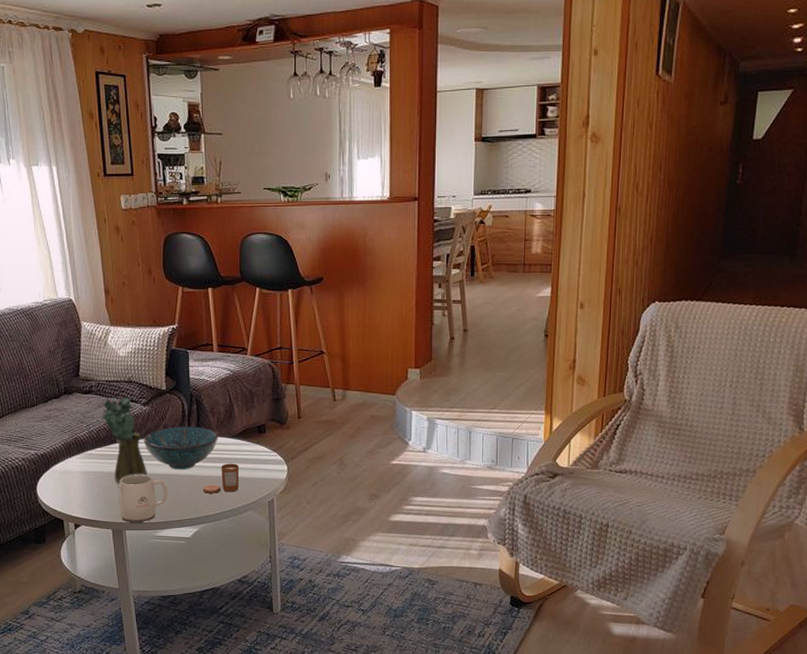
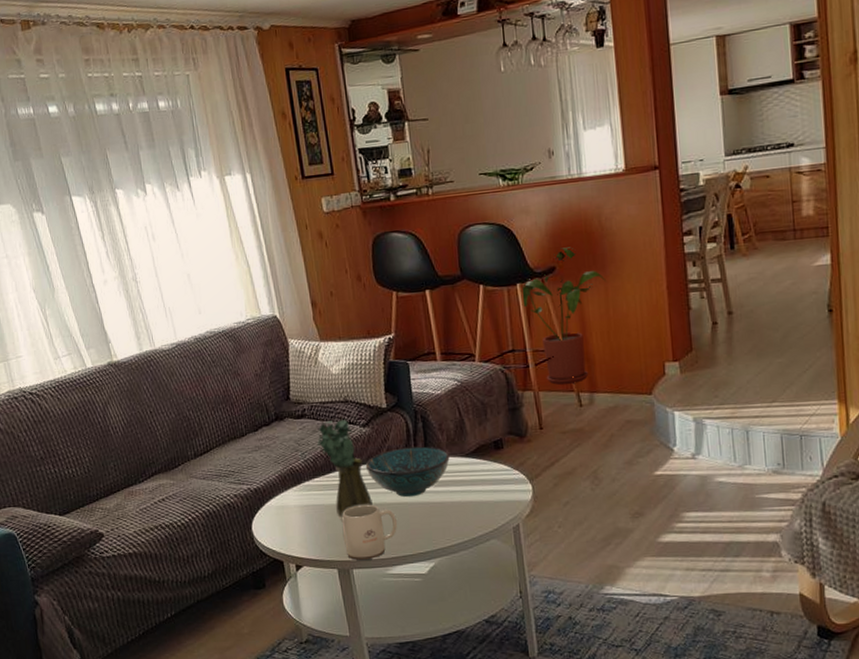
candle: present [202,463,240,493] -> none [436,486,478,522]
house plant: none [291,261,365,382] -> present [520,247,606,386]

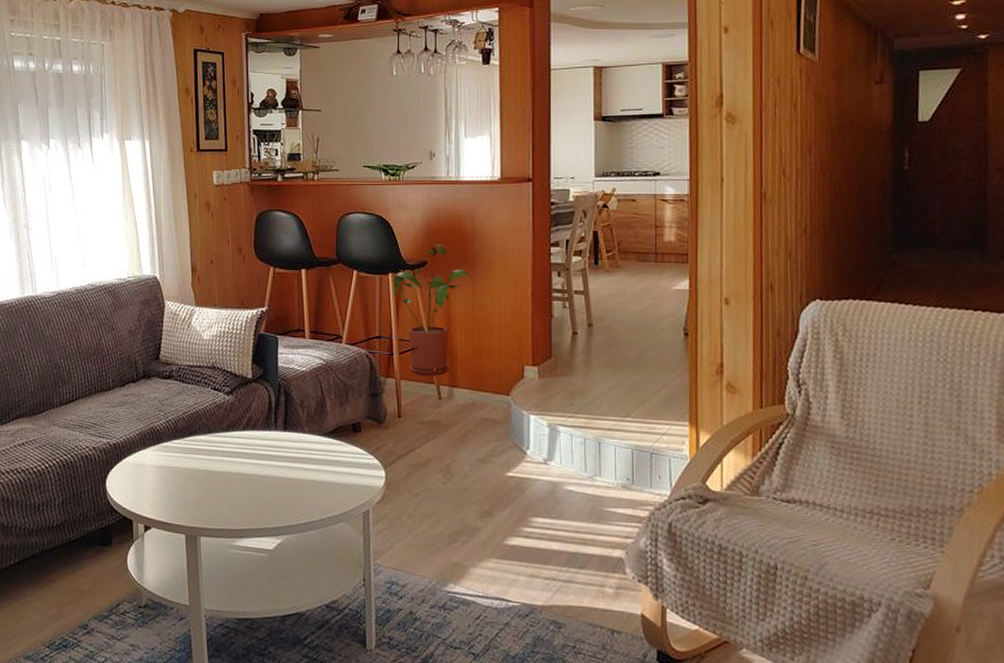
vase: present [317,416,373,523] -> none [181,381,227,488]
mug: present [342,504,398,561] -> none [194,471,250,529]
decorative bowl: present [365,446,450,498] -> none [224,419,308,470]

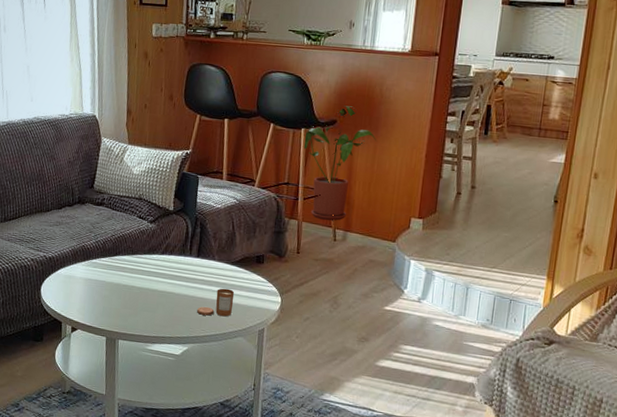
candle: none [288,465,331,499] -> present [196,288,235,317]

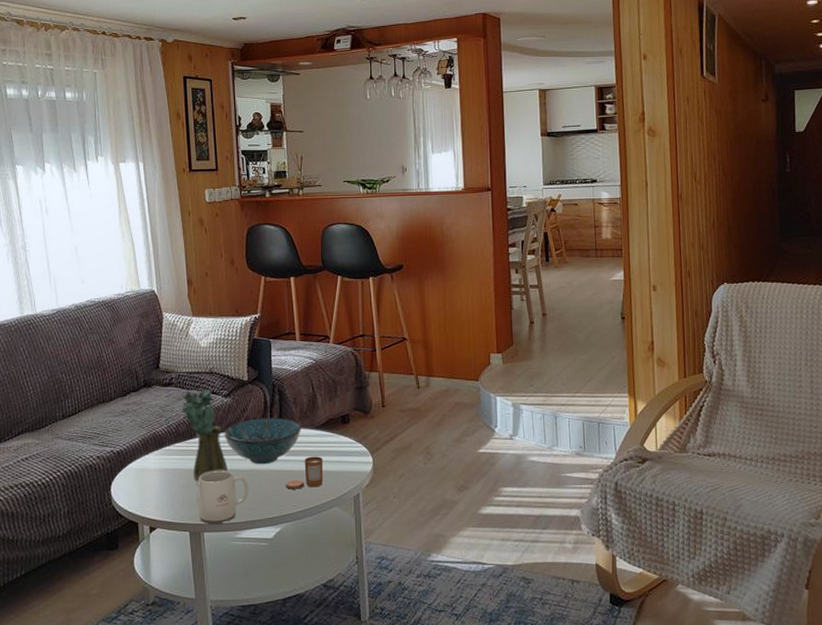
vase: none [109,208,146,299] -> present [181,386,228,487]
mug: none [116,287,164,335] -> present [197,470,250,524]
decorative bowl: none [146,246,218,290] -> present [224,417,301,465]
house plant: present [303,105,376,221] -> none [372,249,444,369]

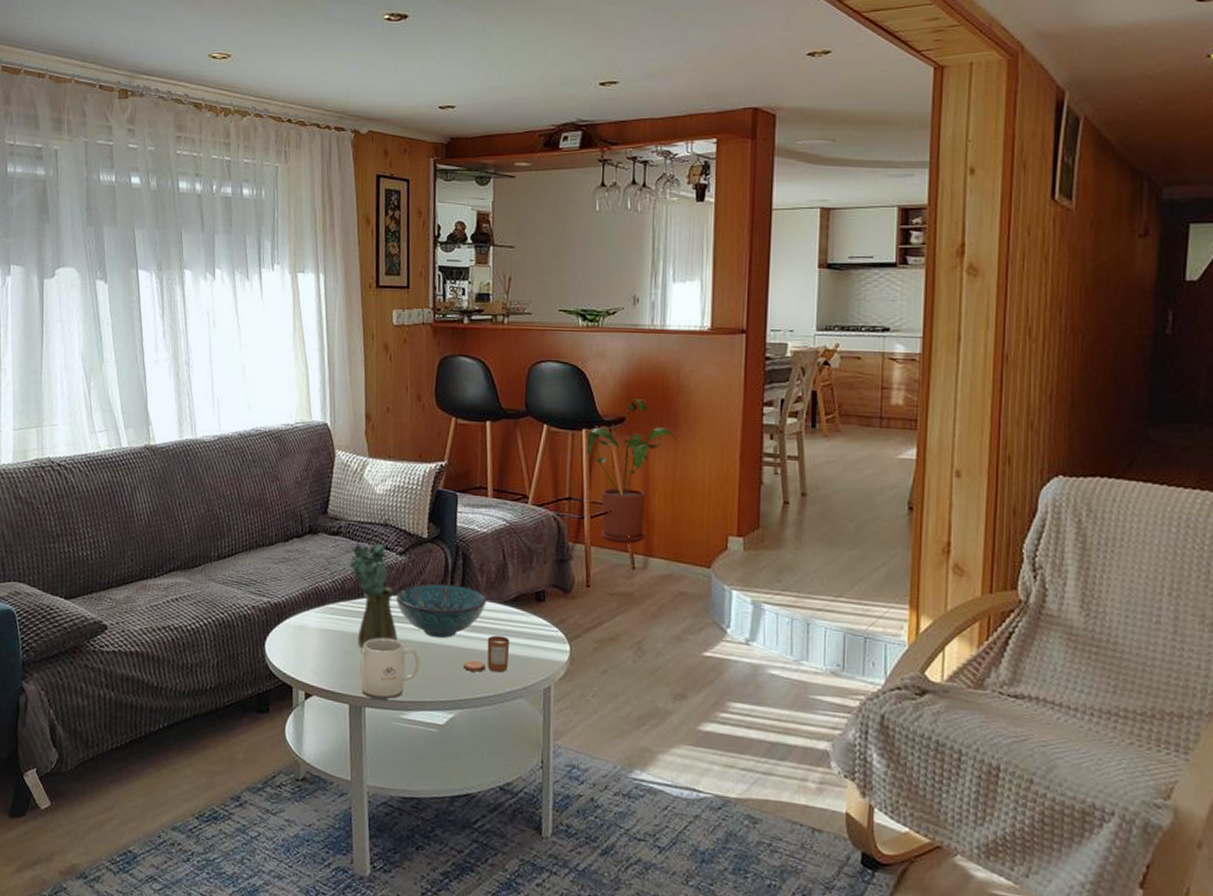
house plant: none [372,249,444,369] -> present [585,399,676,544]

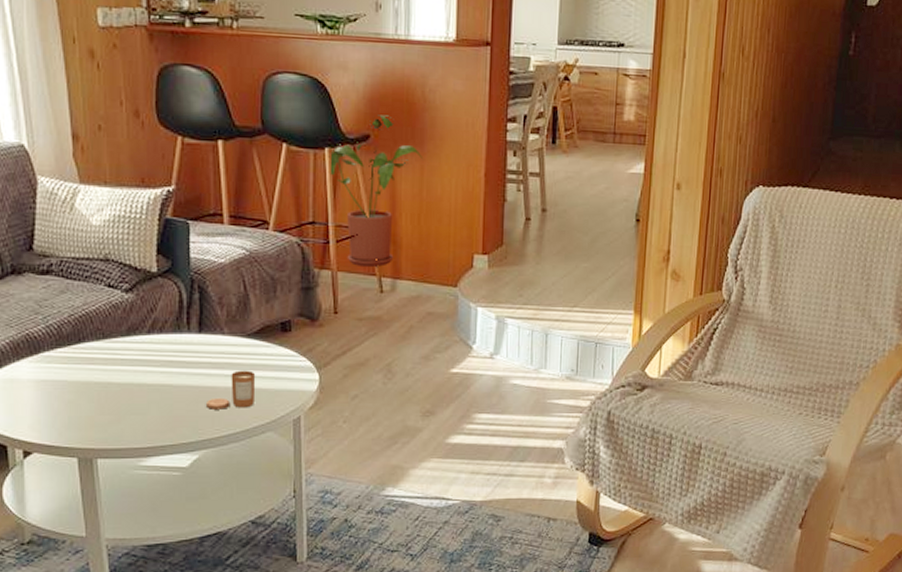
vase: present [349,538,398,654] -> none [65,276,129,403]
mug: present [360,637,421,700] -> none [88,383,158,449]
decorative bowl: present [395,583,487,639] -> none [124,321,228,379]

